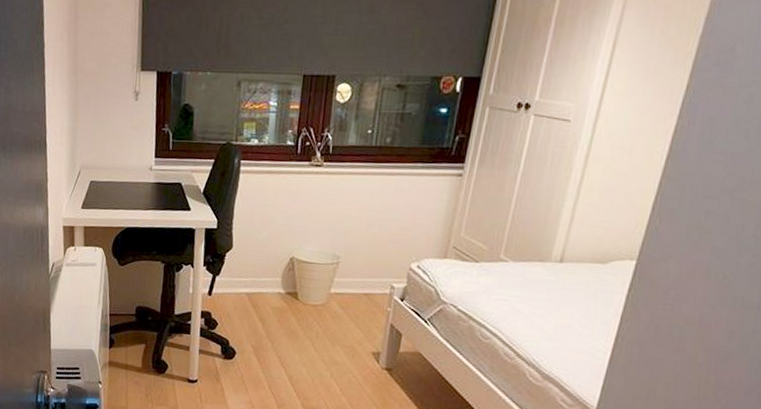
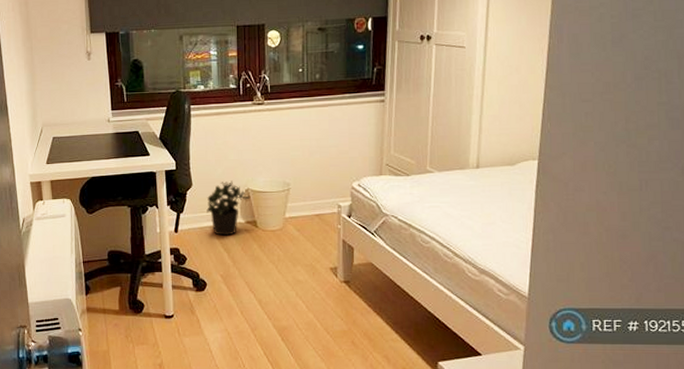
potted plant: none [245,246,295,305] -> present [206,180,251,236]

